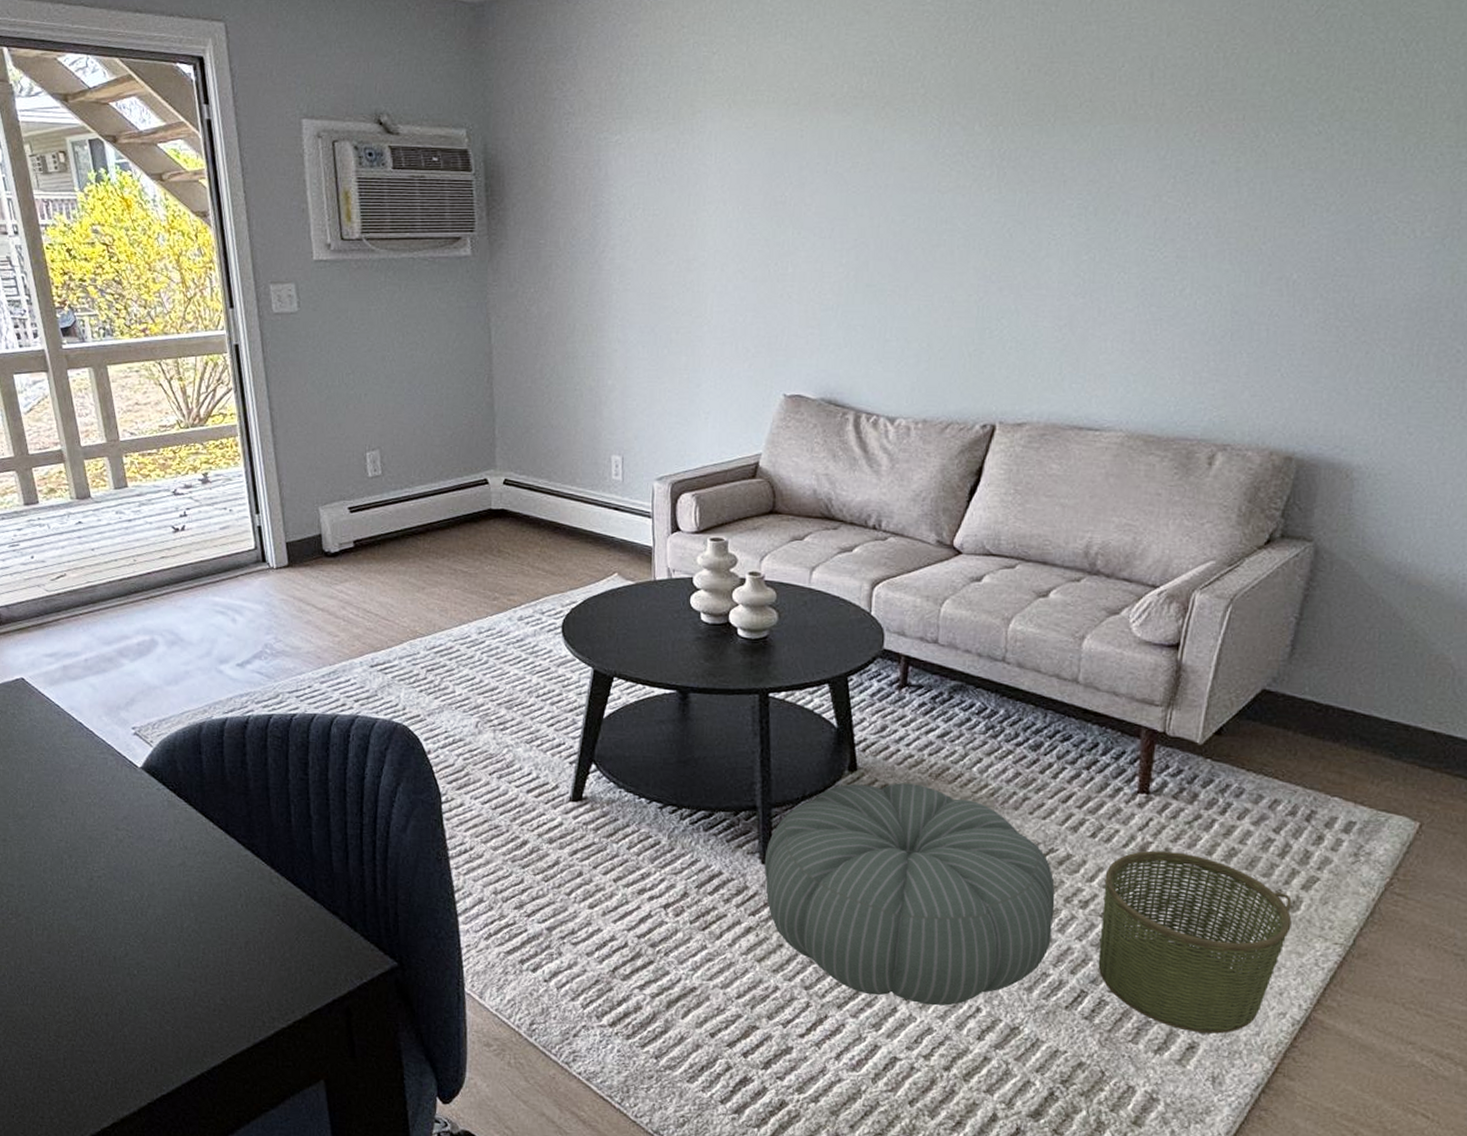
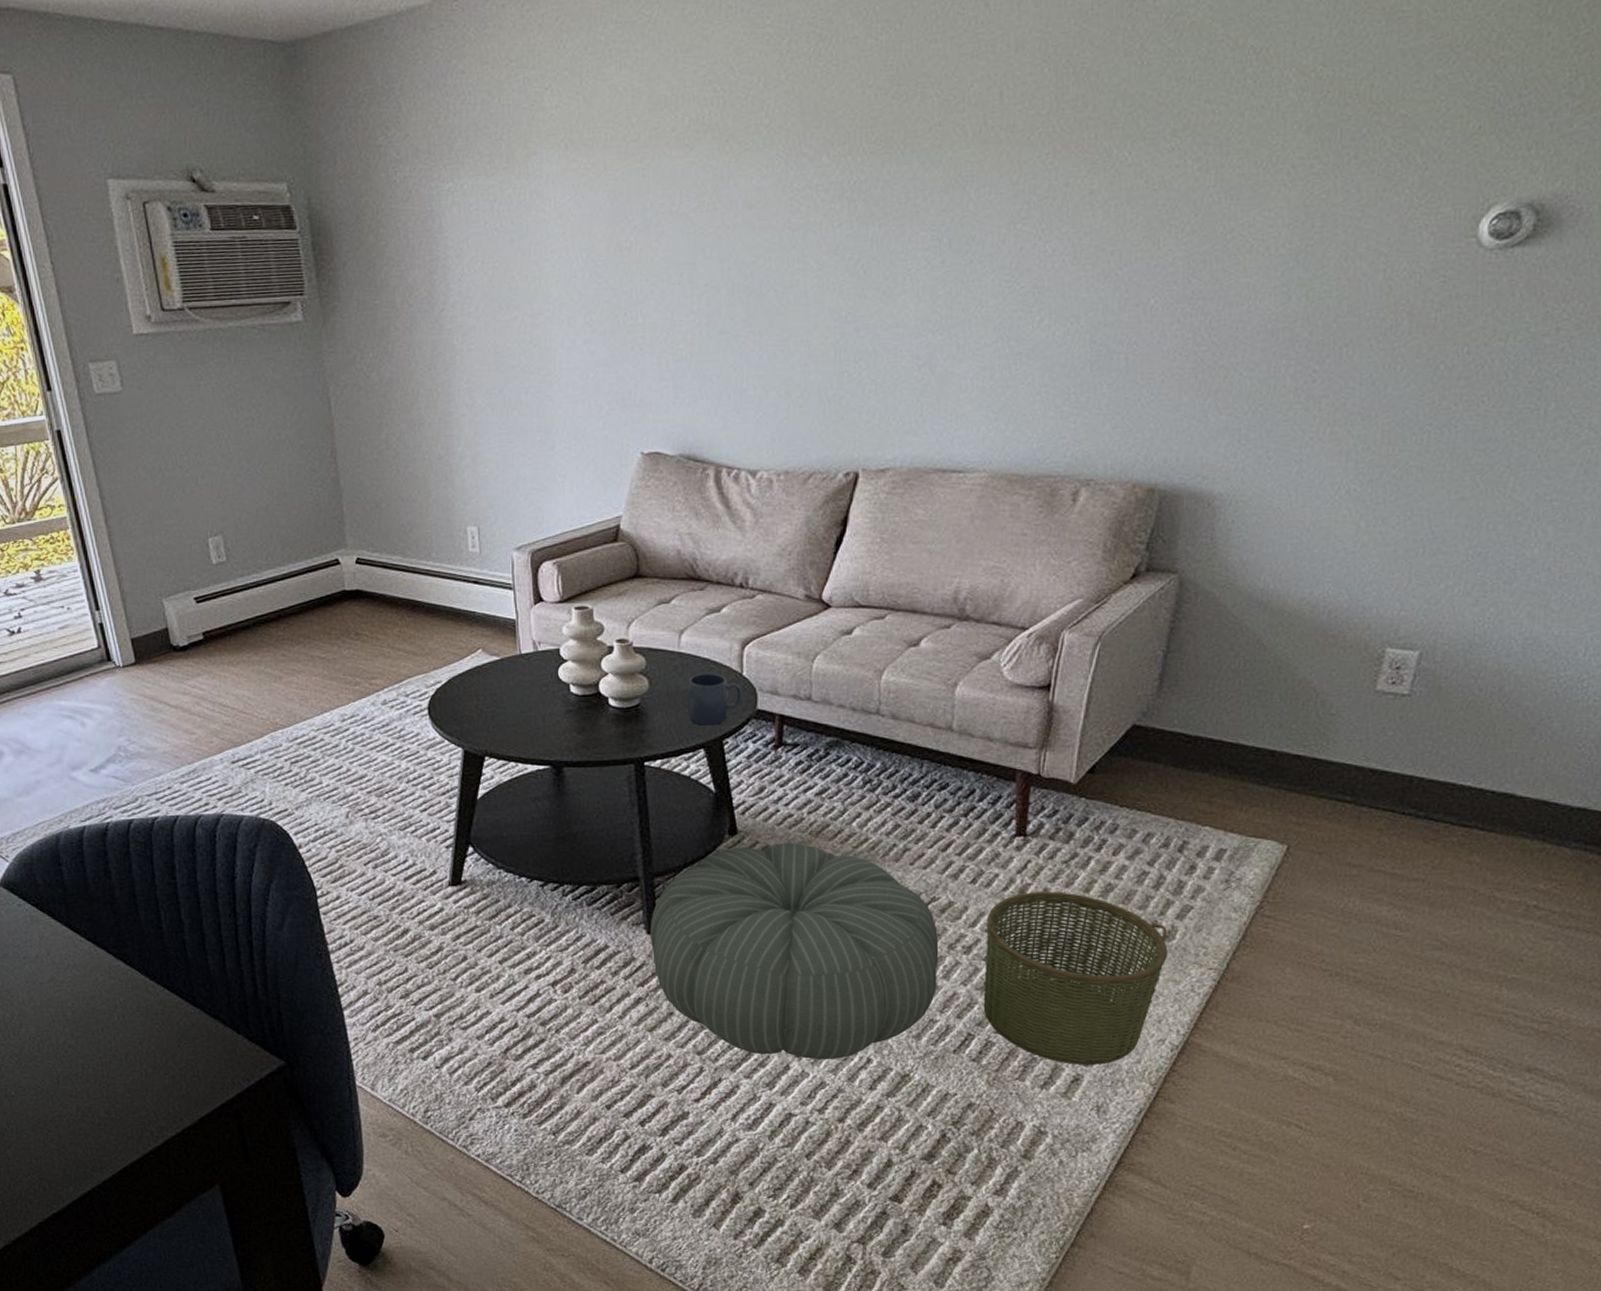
mug: none [814,610,870,662] -> present [687,673,743,726]

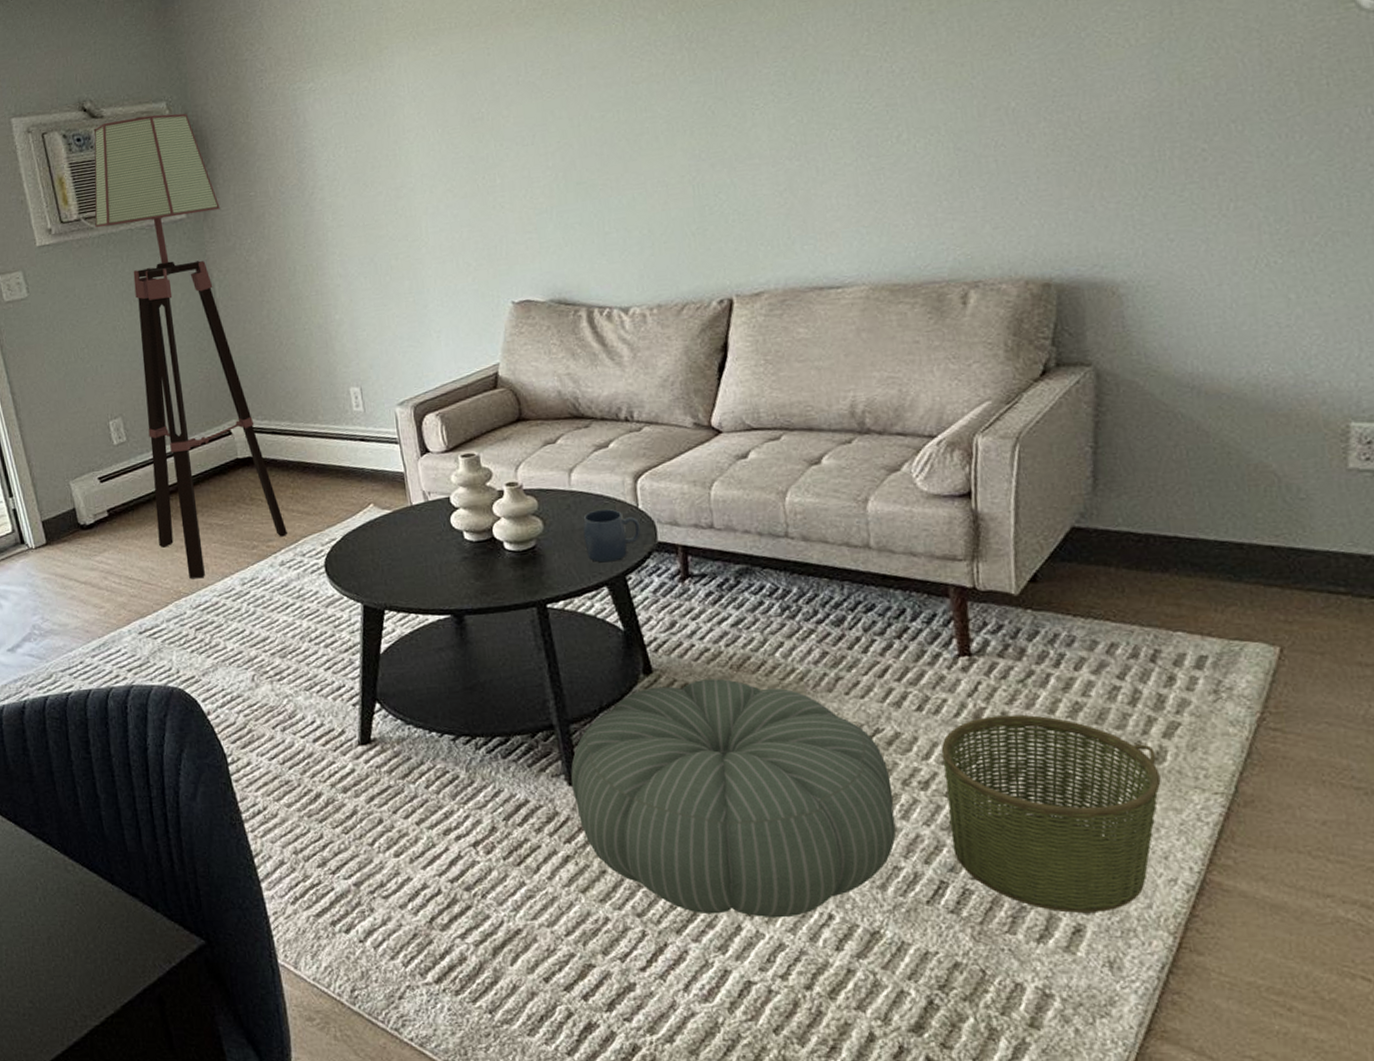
floor lamp: none [200,196,392,712] -> present [94,113,287,580]

